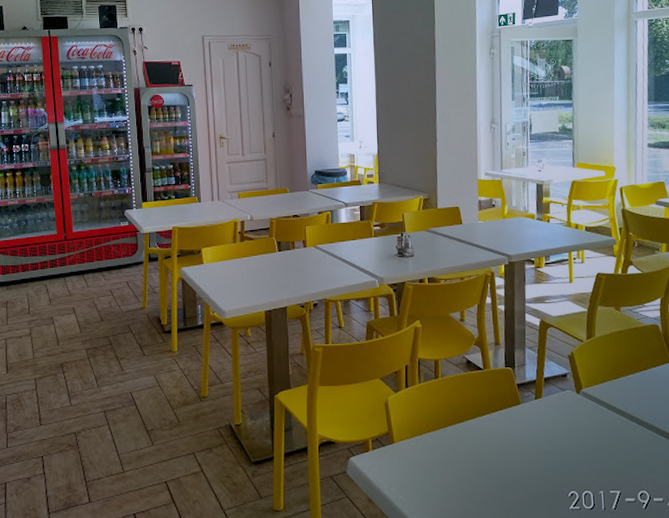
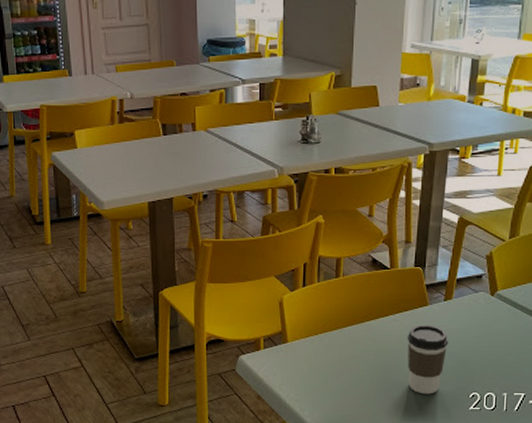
coffee cup: none [504,423,543,494] -> present [407,324,449,394]

